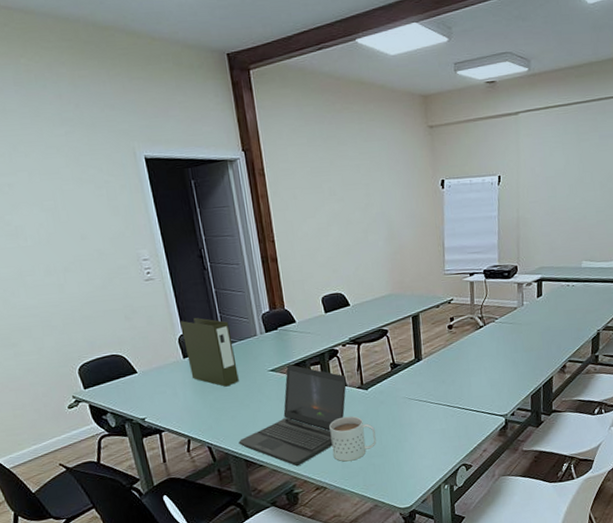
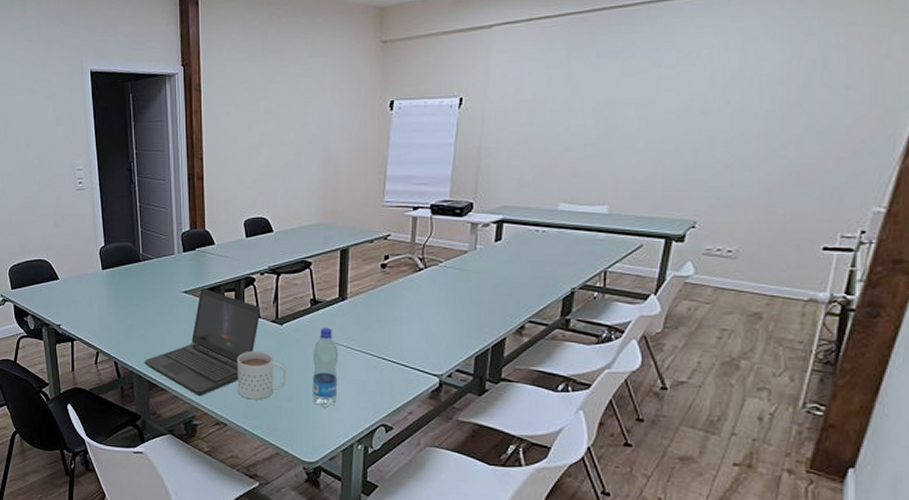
binder: present [180,318,239,387] -> none [103,231,152,303]
bottle: none [397,386,423,458] -> present [312,327,338,408]

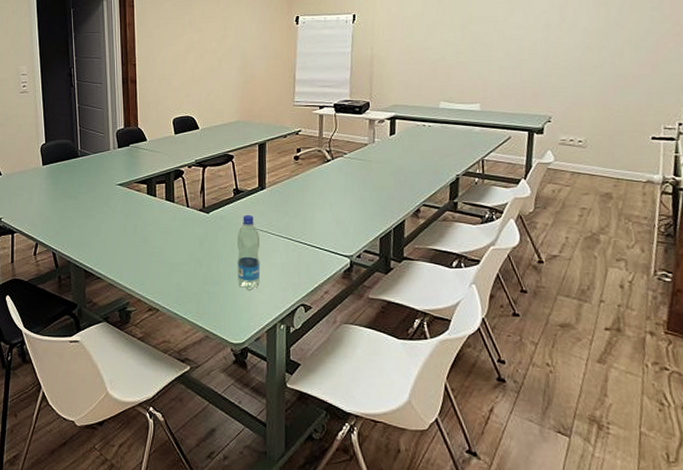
laptop computer: present [144,288,260,397] -> none [81,181,188,284]
mug: present [237,350,285,400] -> none [168,238,213,285]

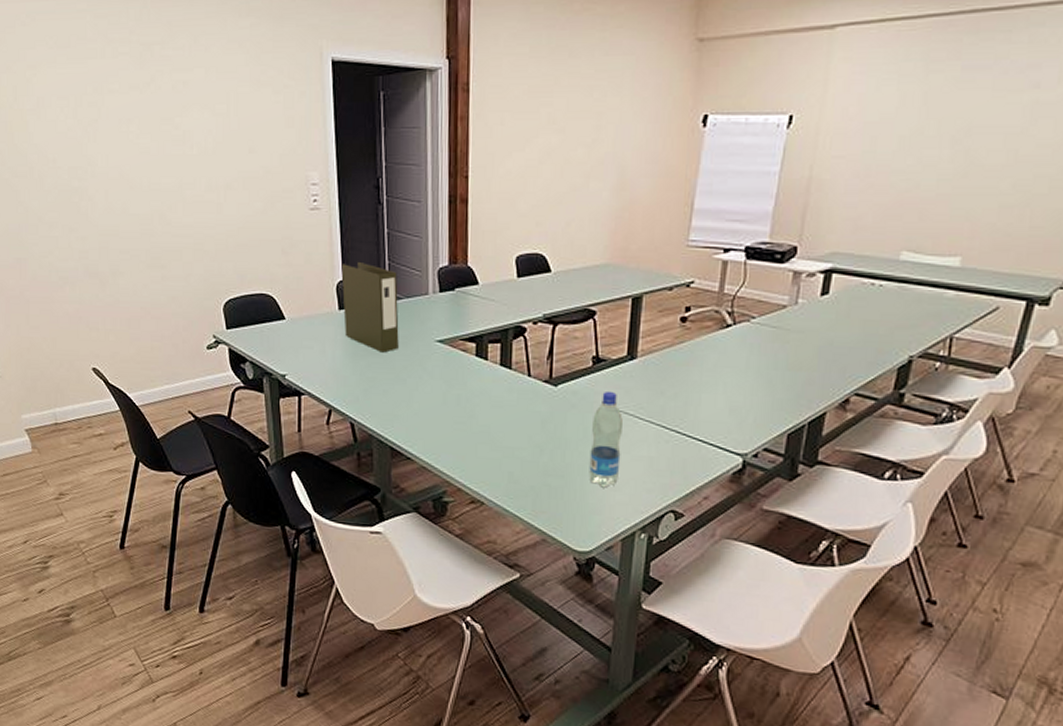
binder: none [44,129,89,196] -> present [341,262,399,353]

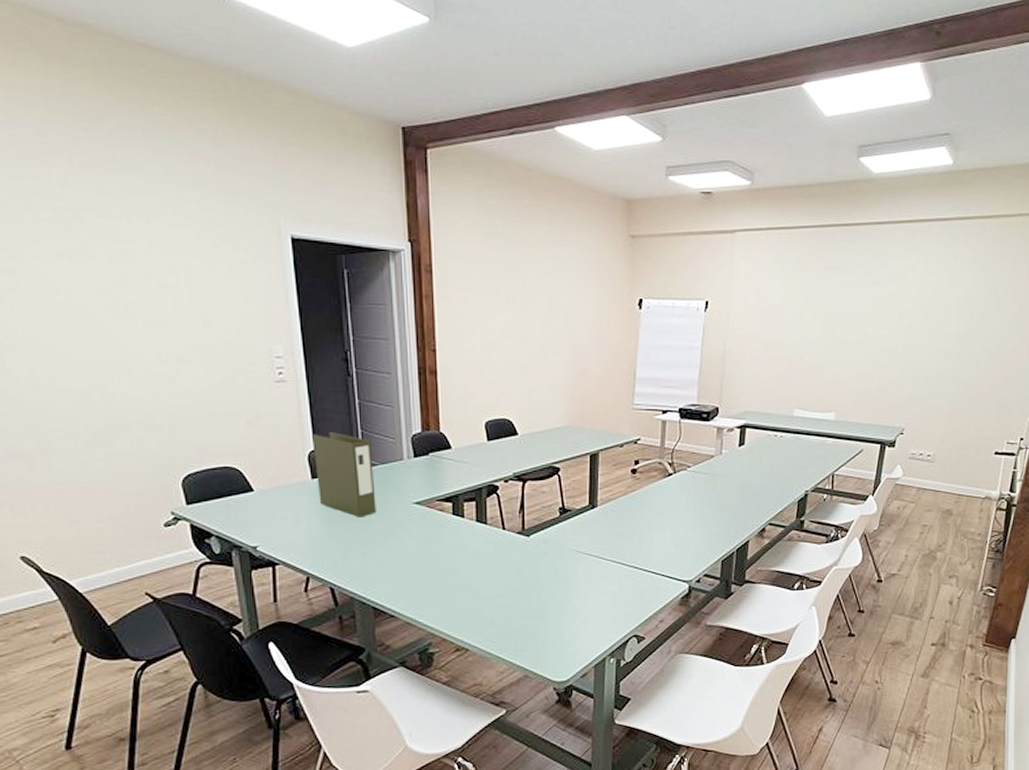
bottle: present [589,390,623,488] -> none [562,537,589,623]

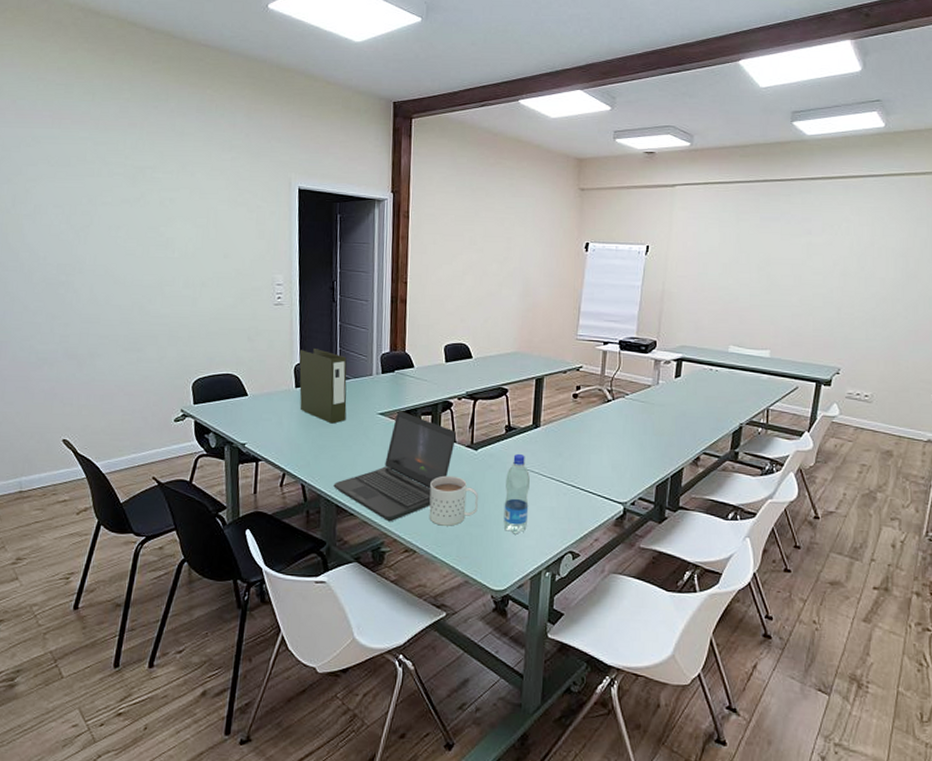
laptop computer: none [368,498,505,621] -> present [333,411,456,522]
mug: none [479,566,534,620] -> present [429,475,478,526]
bottle: none [562,537,589,623] -> present [503,453,530,534]

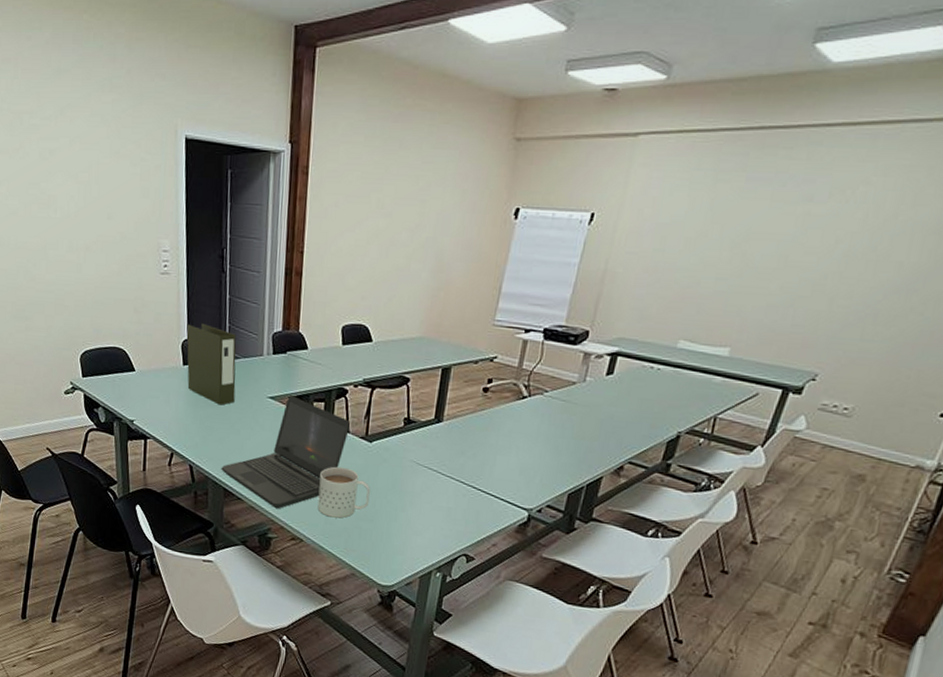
bottle: present [503,453,530,534] -> none [395,448,427,532]

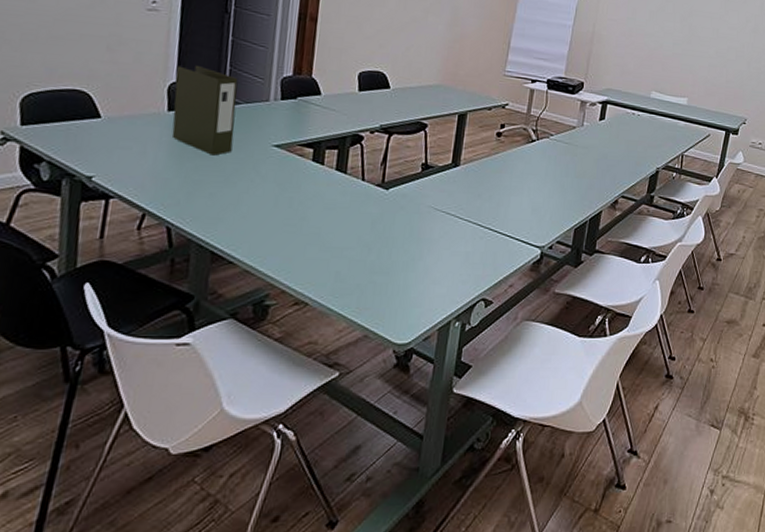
laptop computer: present [221,395,350,509] -> none [209,143,365,271]
mug: present [317,466,370,518] -> none [326,217,386,274]

